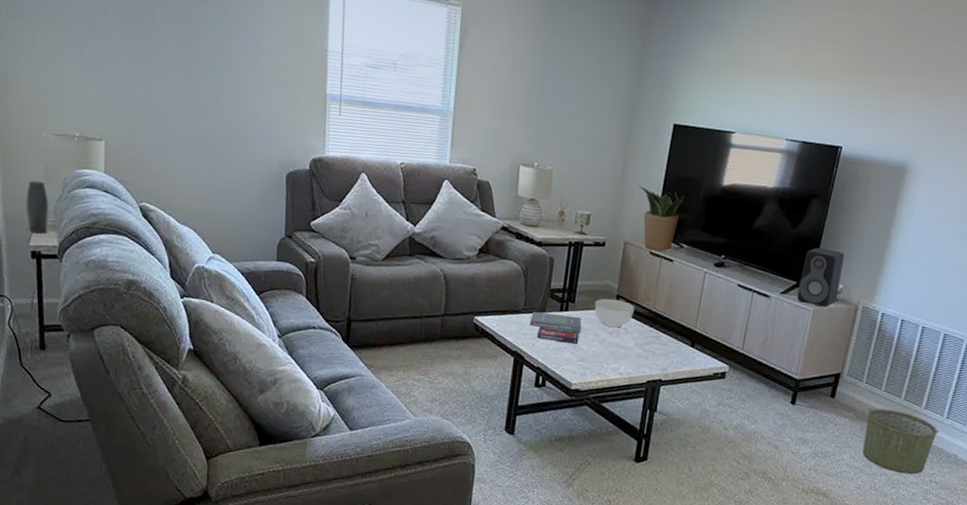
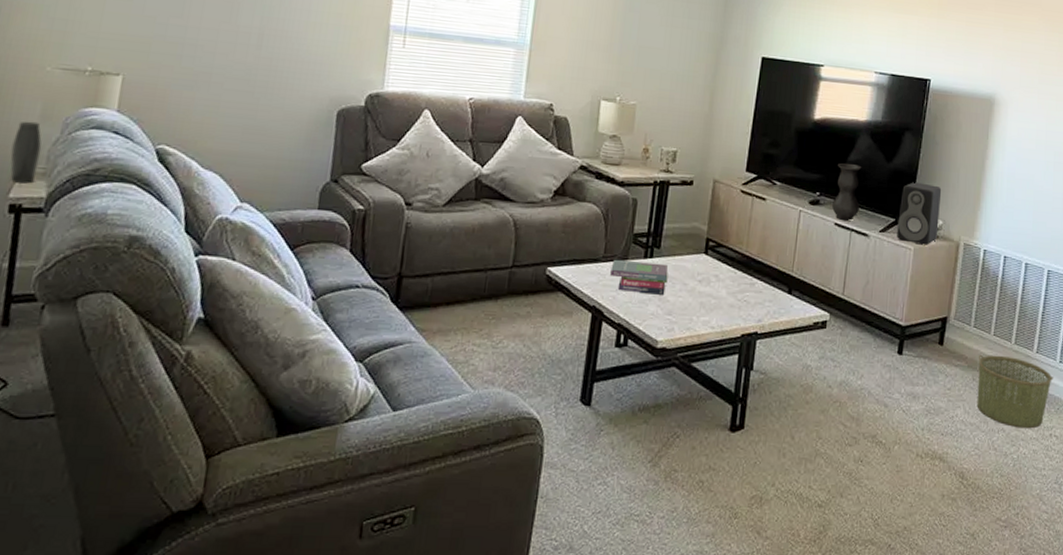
bowl: present [594,298,635,328] -> none [682,242,727,275]
potted plant: present [639,185,685,252] -> none [727,119,776,190]
vase: none [735,227,767,283] -> present [831,162,862,221]

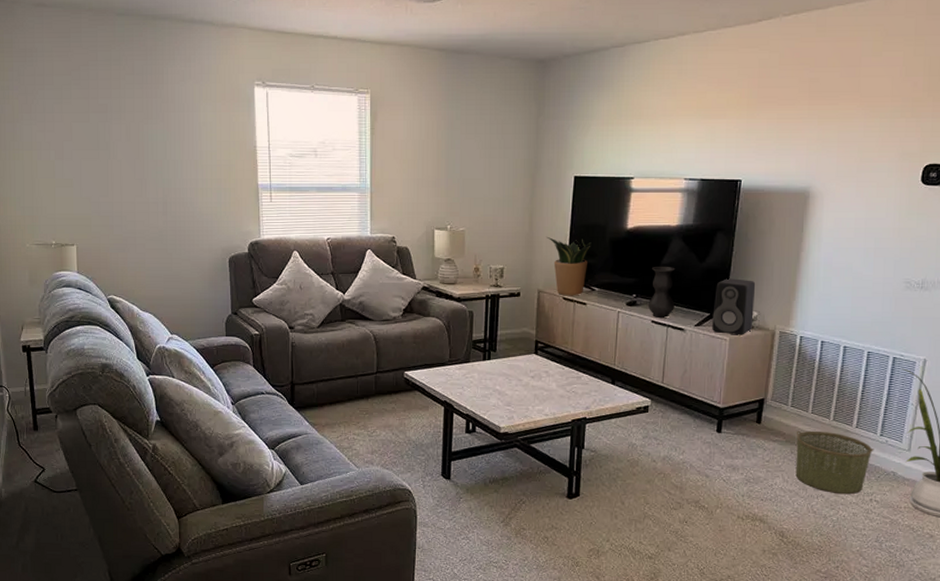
vase: present [10,121,42,184] -> none [16,285,35,330]
books: present [610,259,669,295] -> none [456,362,505,390]
potted plant: none [727,119,776,190] -> present [547,236,591,296]

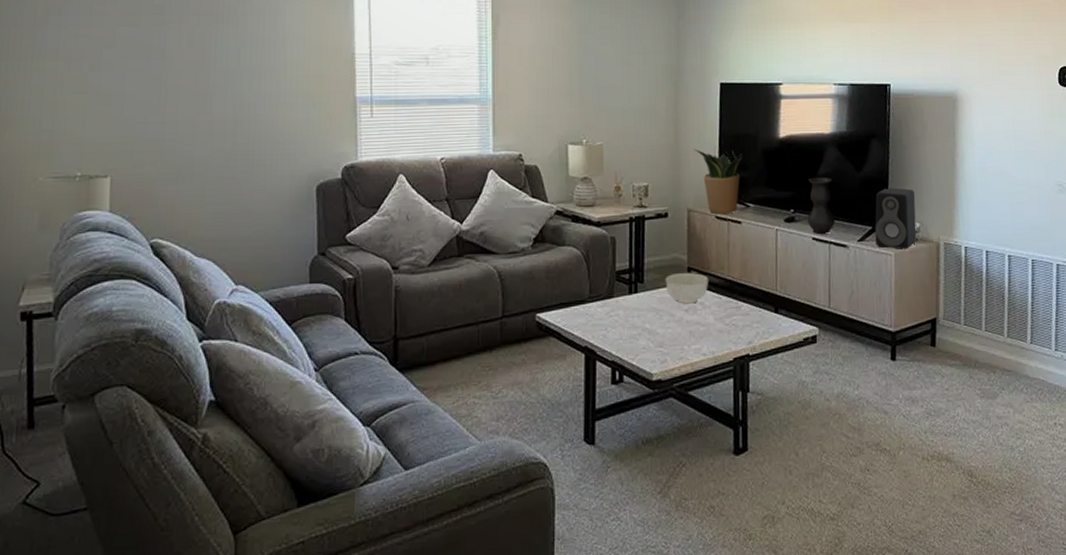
bowl: none [515,344,554,372] -> present [665,272,709,304]
basket: present [795,430,874,495] -> none [972,350,1051,421]

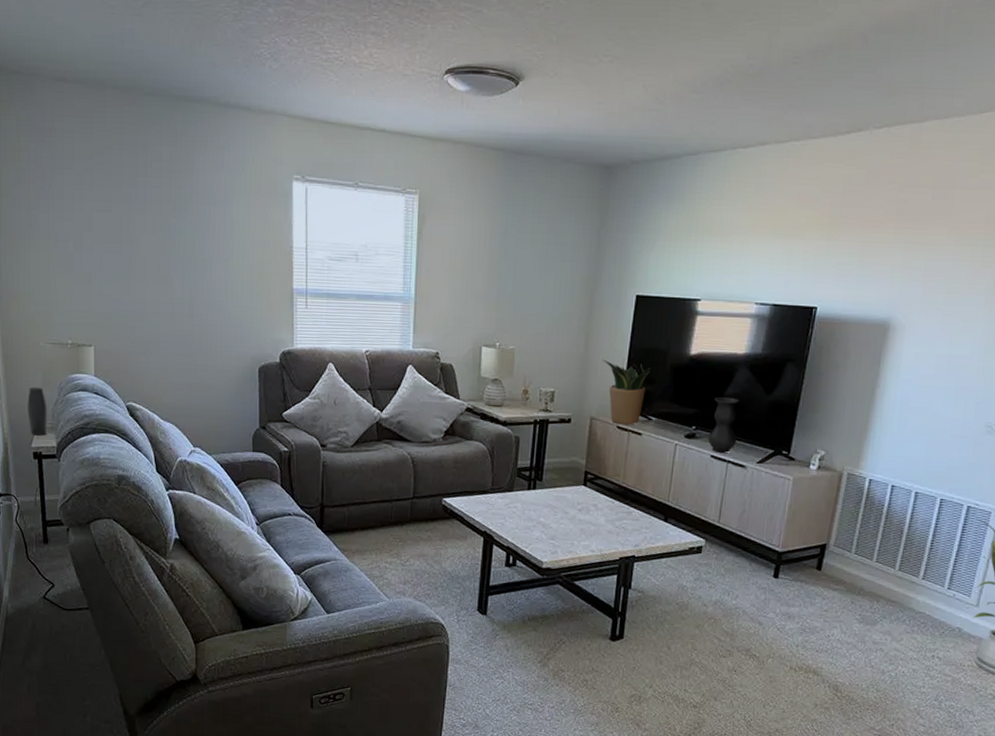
vase: none [16,231,44,291] -> present [27,387,47,436]
bowl: present [665,272,709,304] -> none [562,475,604,505]
speaker: present [875,188,917,250] -> none [775,413,826,476]

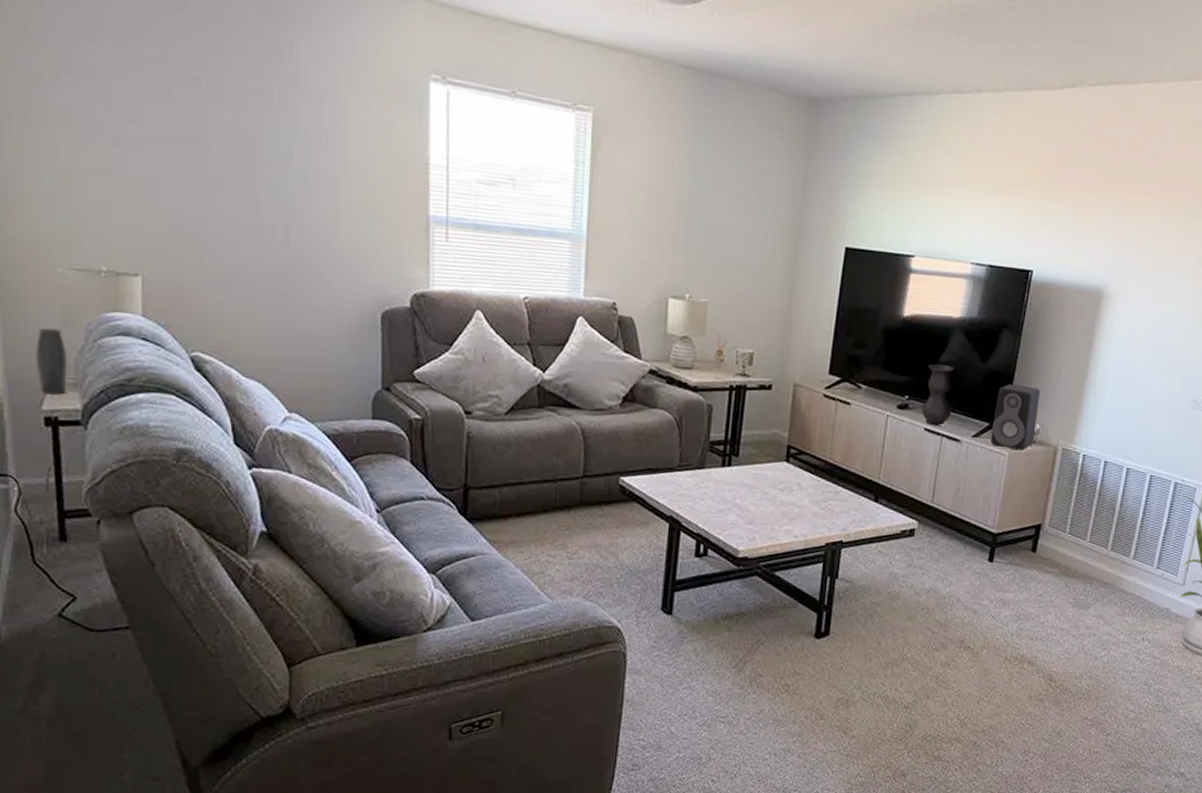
potted plant: present [603,359,651,425] -> none [808,318,861,394]
speaker: none [775,413,826,476] -> present [991,384,1041,451]

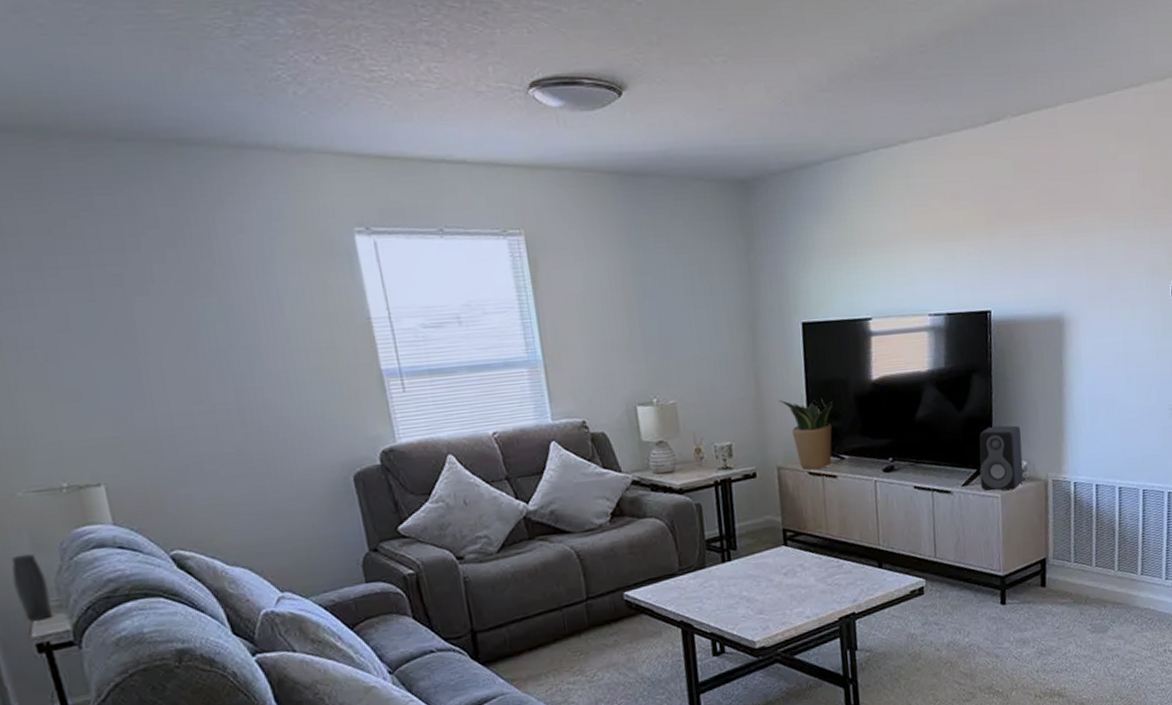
potted plant: none [808,318,861,394] -> present [779,398,834,470]
vase: present [921,363,955,426] -> none [906,419,937,482]

